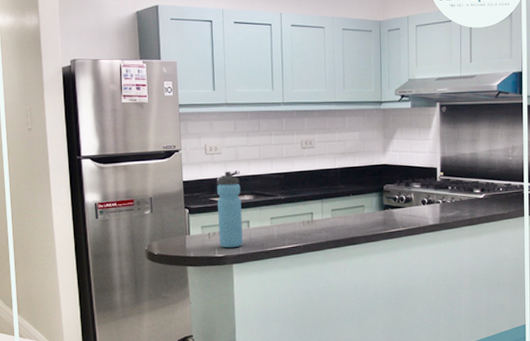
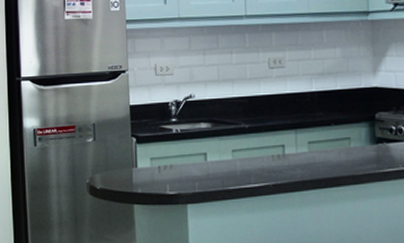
water bottle: present [217,171,243,248] -> none [168,94,199,185]

